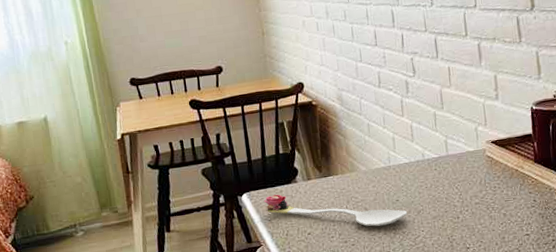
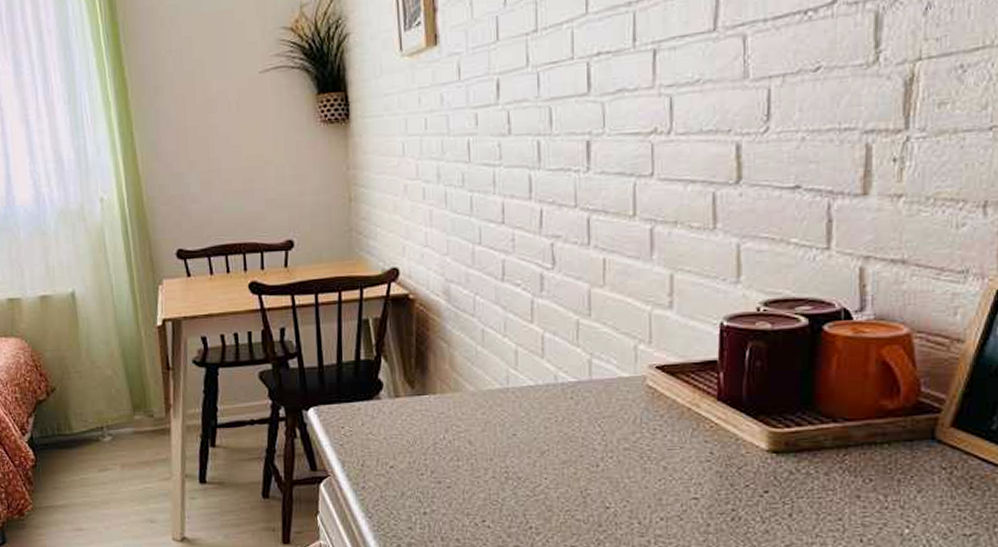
spoon: present [264,194,408,227] -> none [336,412,527,467]

